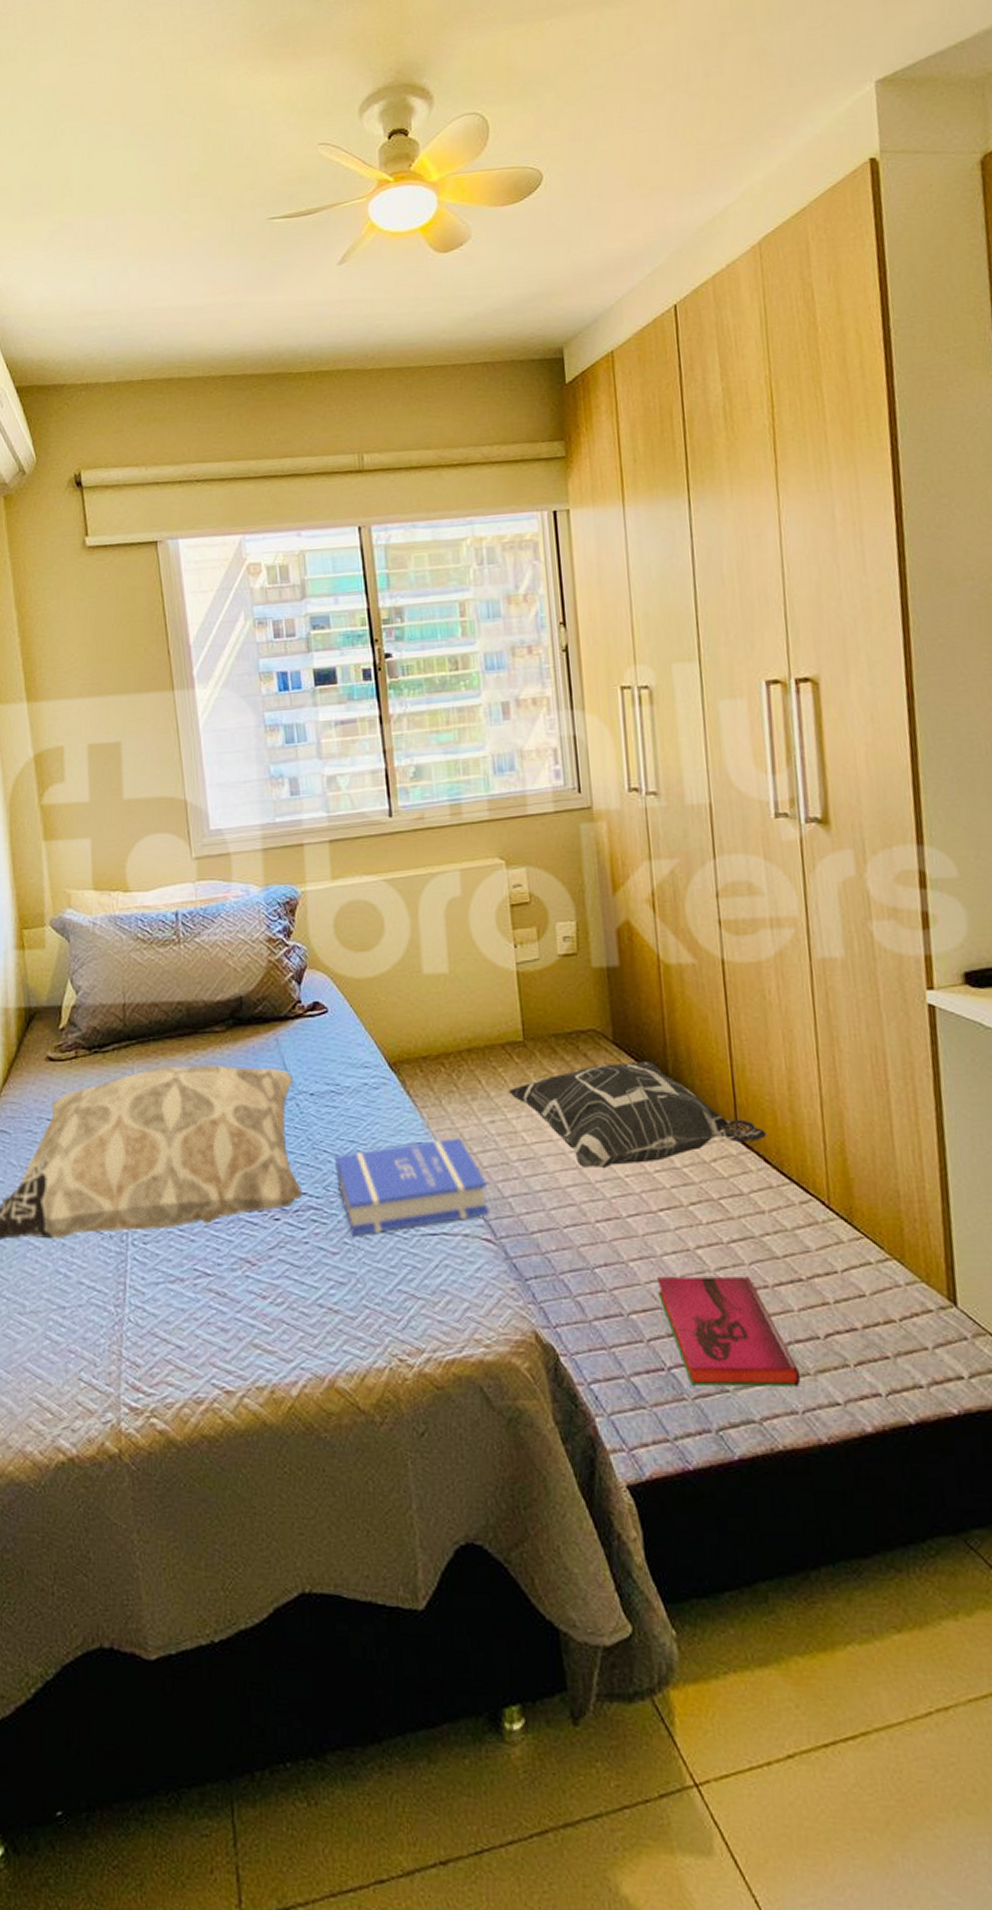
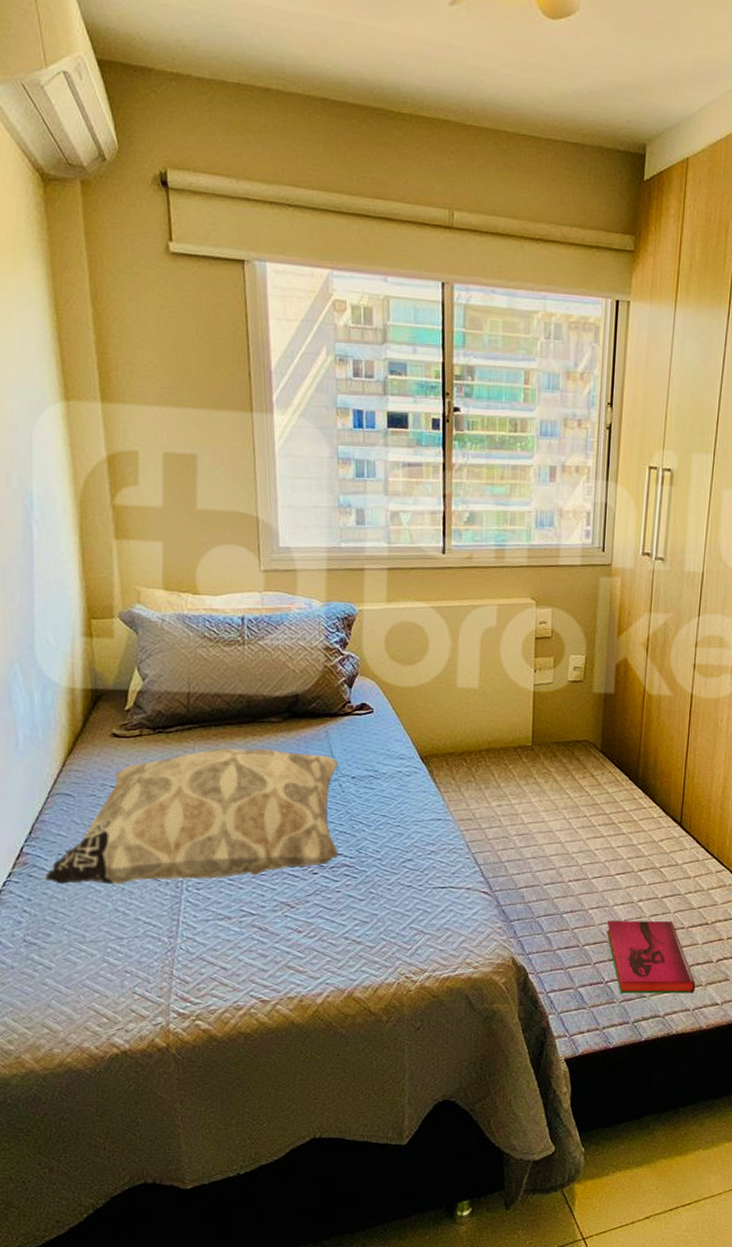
book: present [335,1138,490,1236] -> none [368,817,490,888]
decorative pillow: present [508,1061,767,1169] -> none [515,766,702,844]

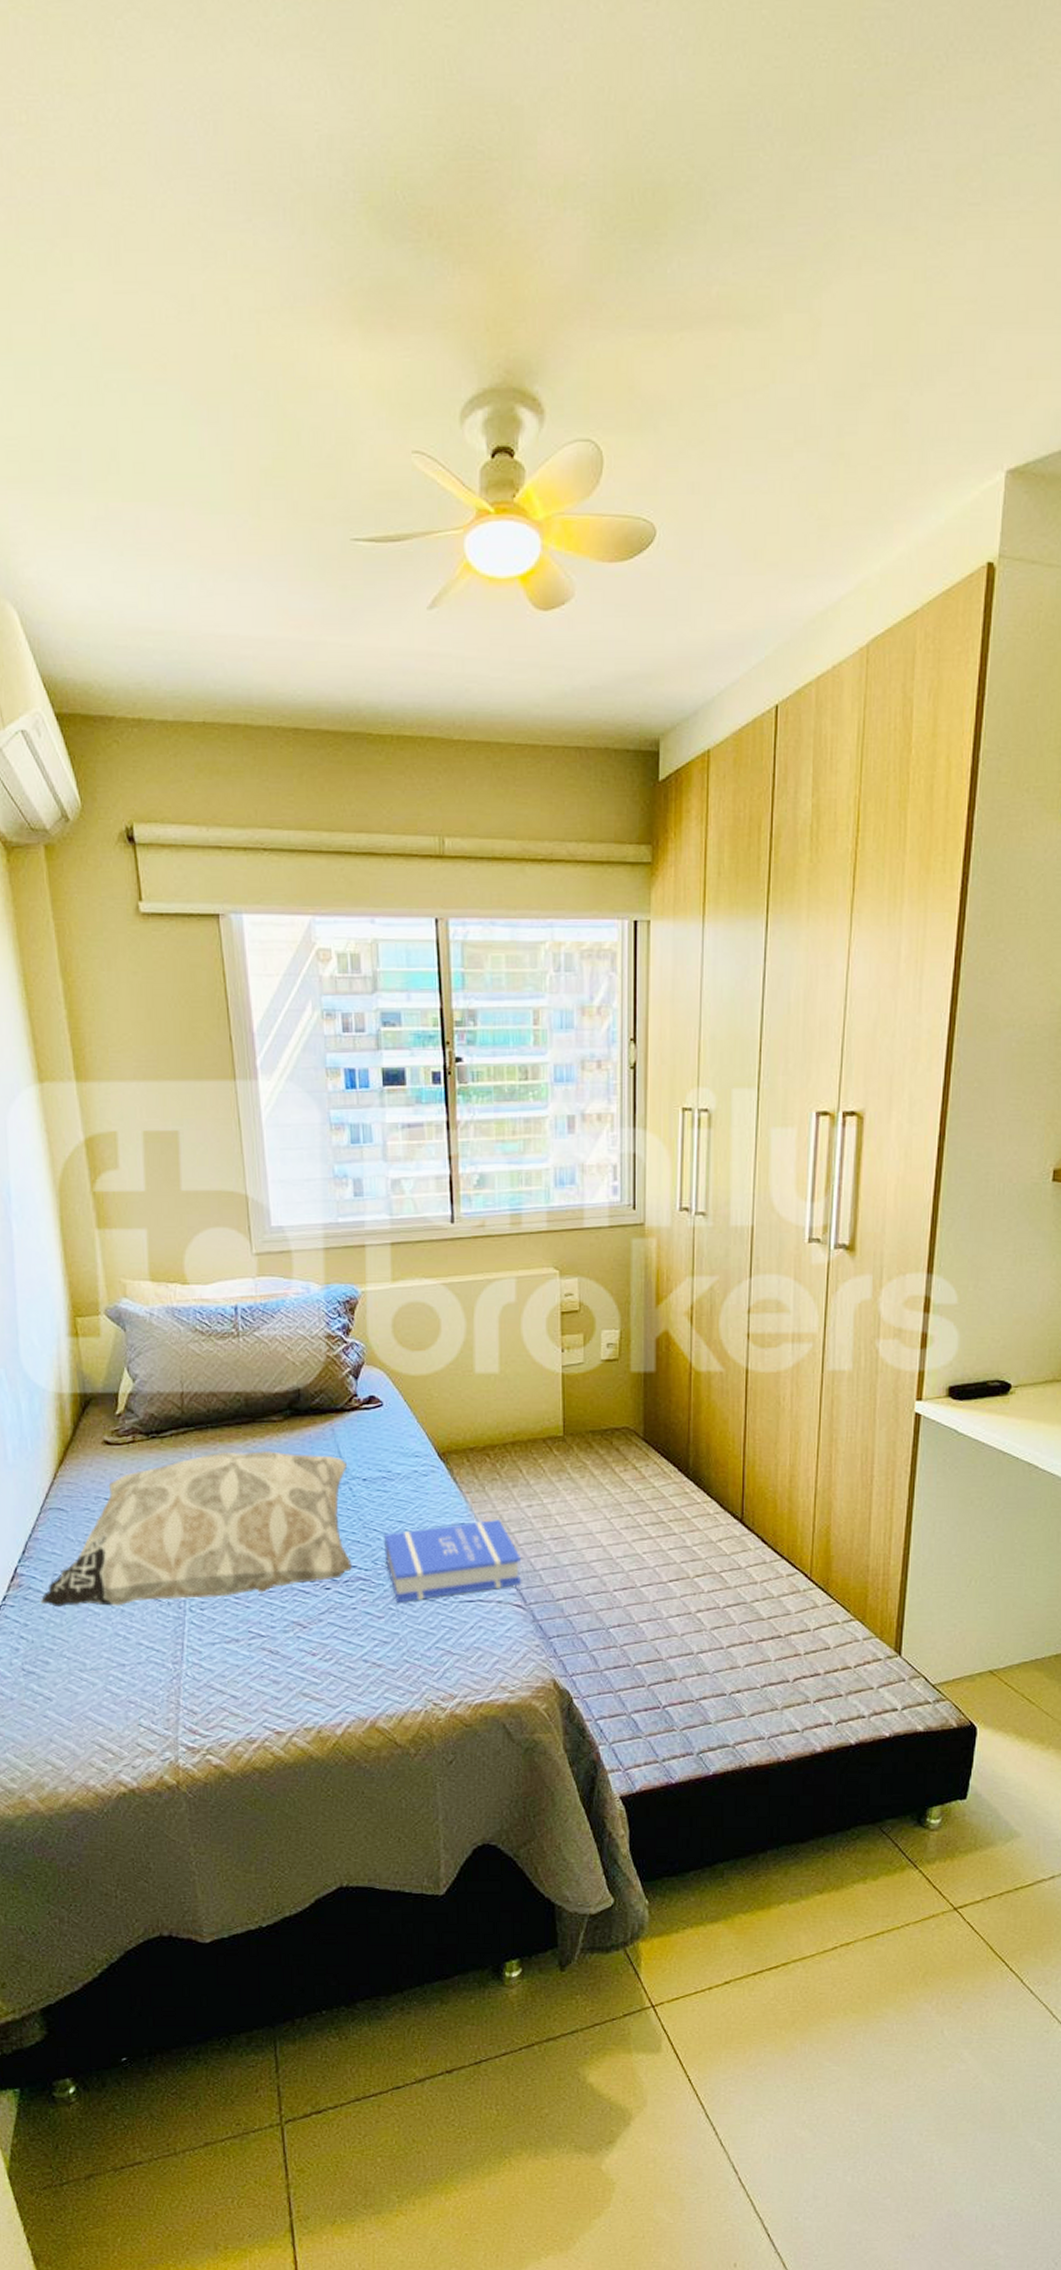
book: none [368,817,490,888] -> present [384,1520,522,1603]
hardback book: present [606,920,696,994] -> none [660,1633,770,1719]

